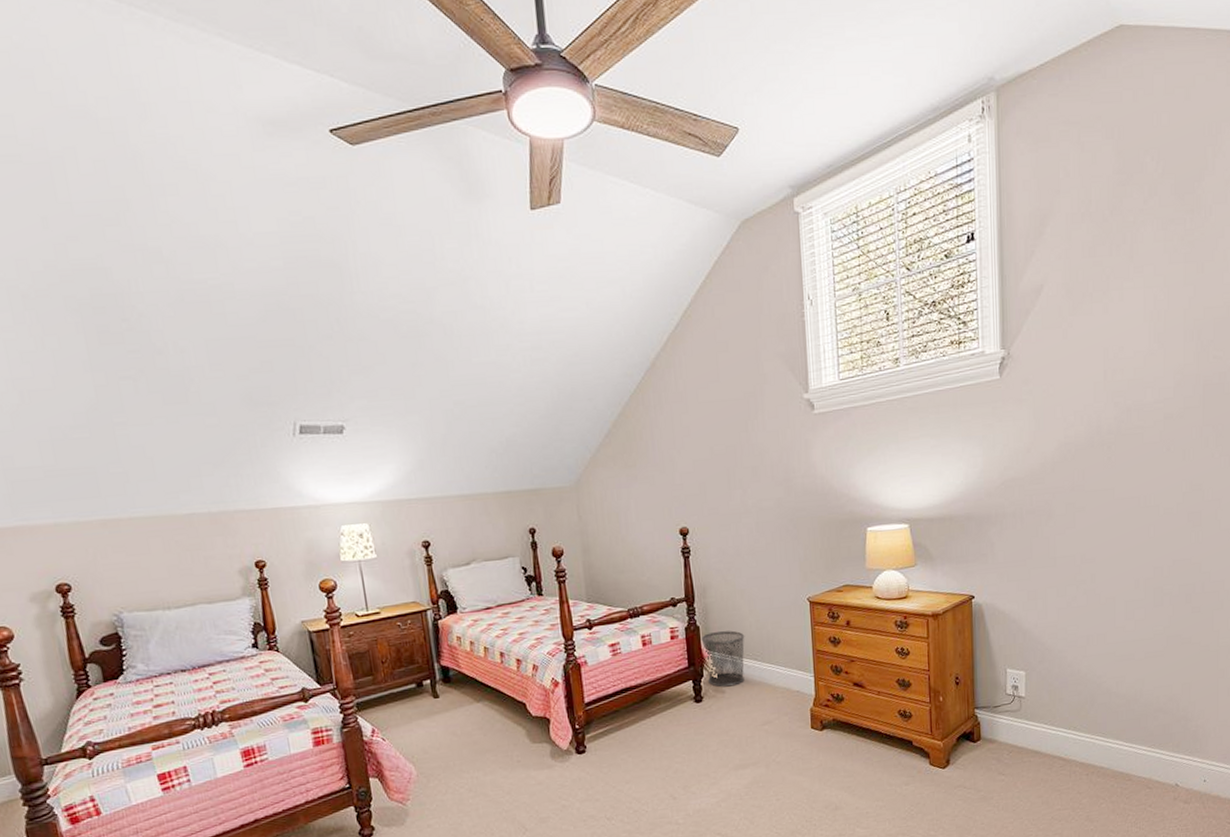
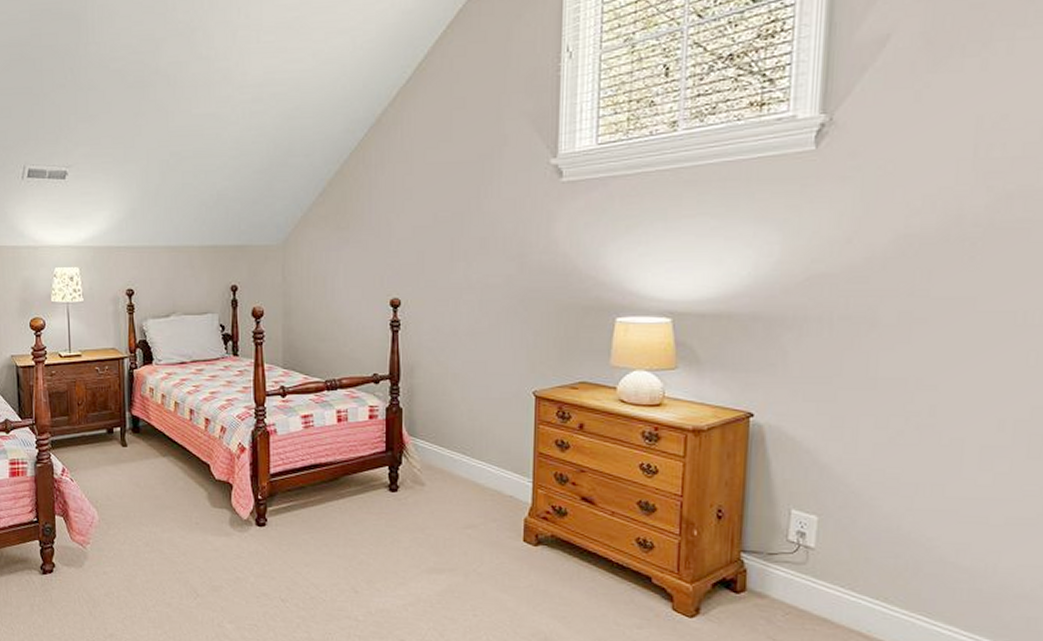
waste bin: present [701,630,745,687] -> none [403,417,454,480]

